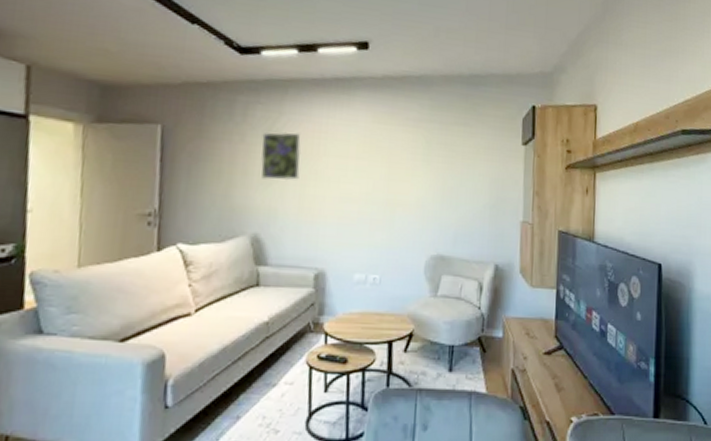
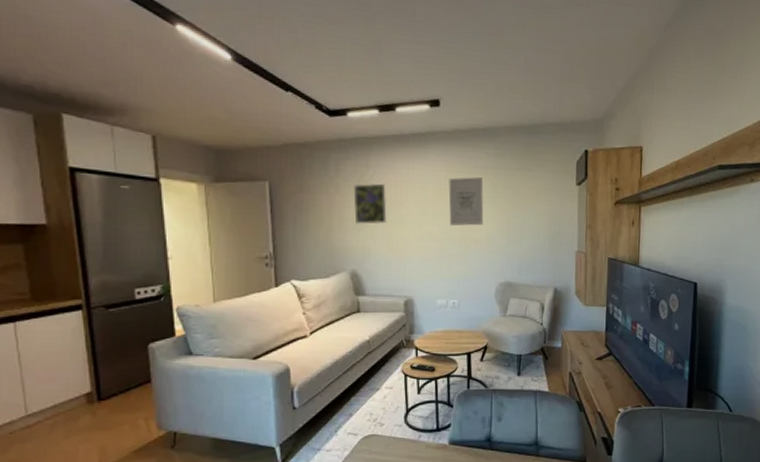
wall art: none [373,130,415,187] -> present [448,177,484,227]

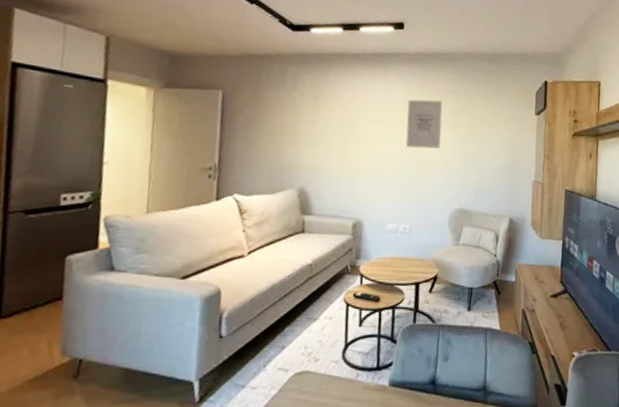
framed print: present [353,183,387,225] -> none [308,99,344,142]

